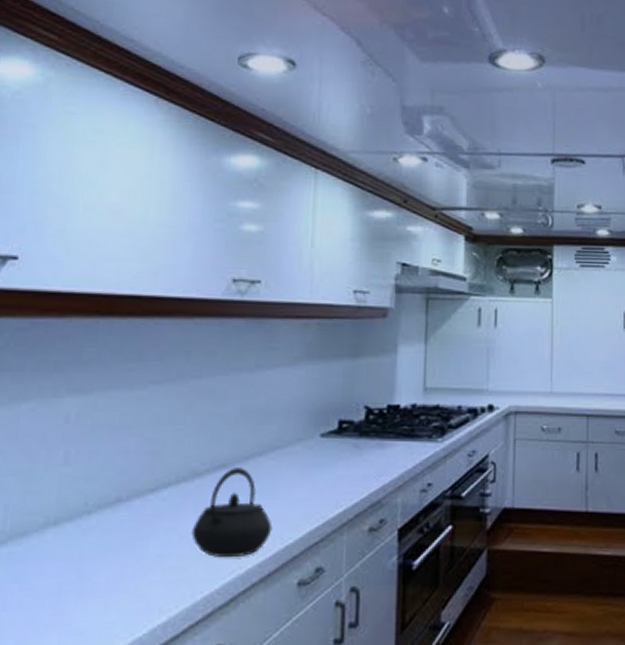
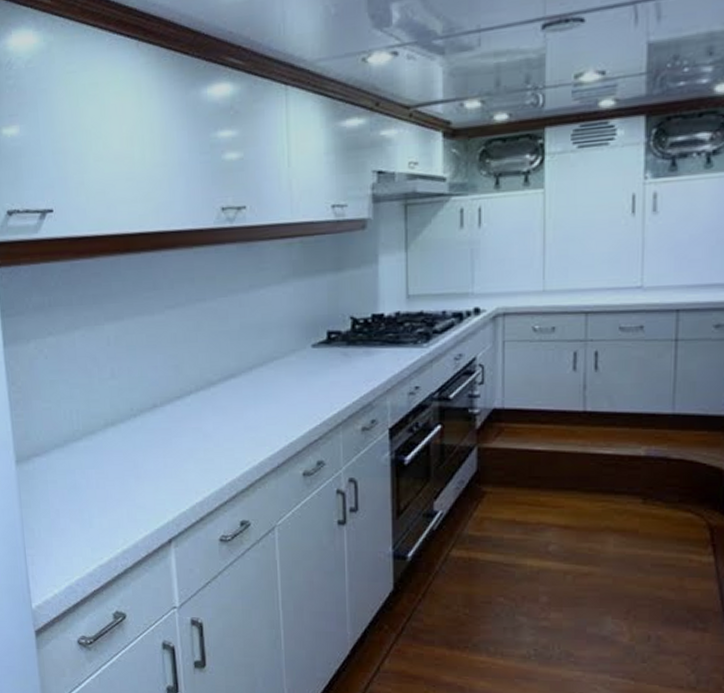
kettle: present [191,468,273,558] -> none [213,377,278,452]

